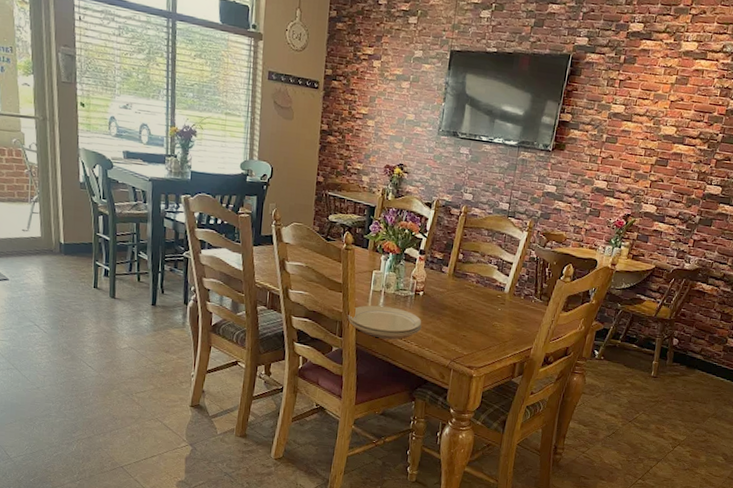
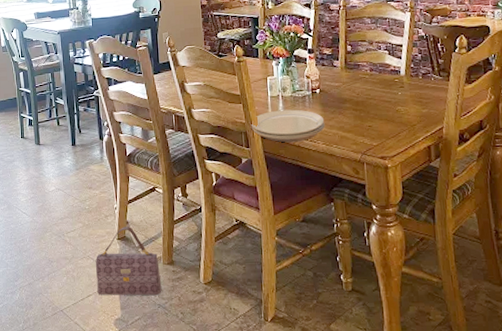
handbag: none [162,395,231,464] -> present [95,227,162,296]

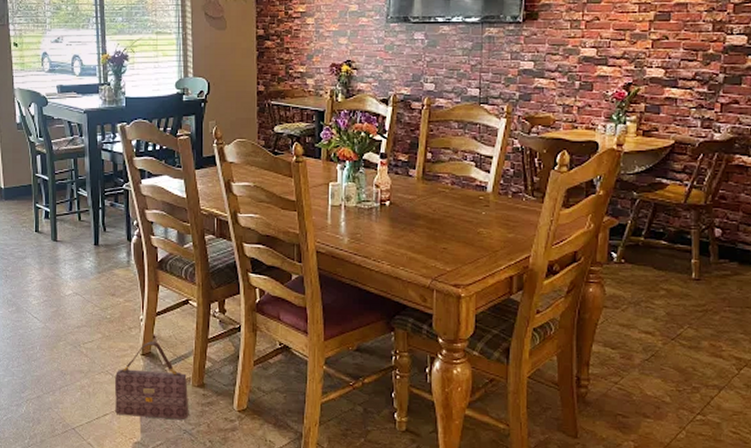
plate: present [251,109,325,143] -> none [306,222,392,261]

